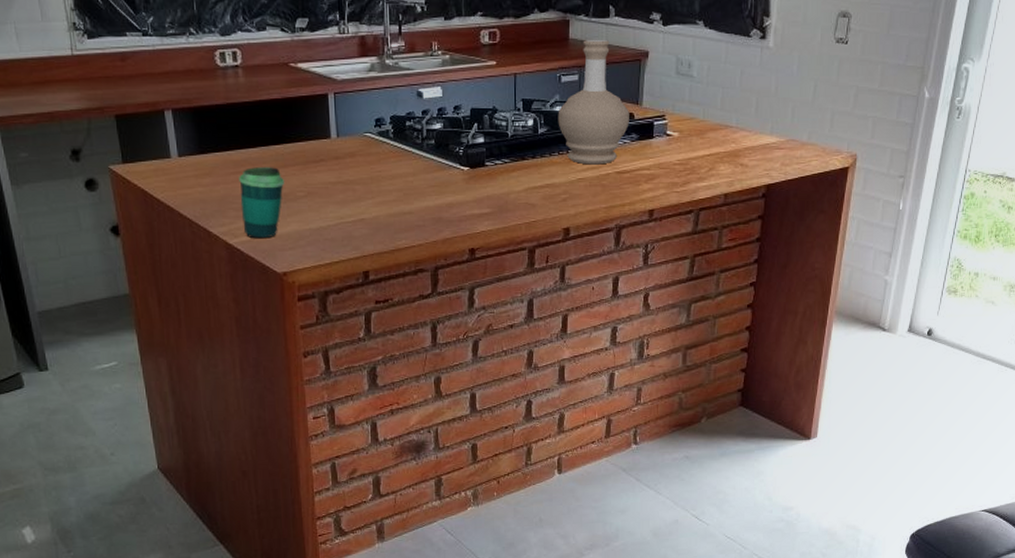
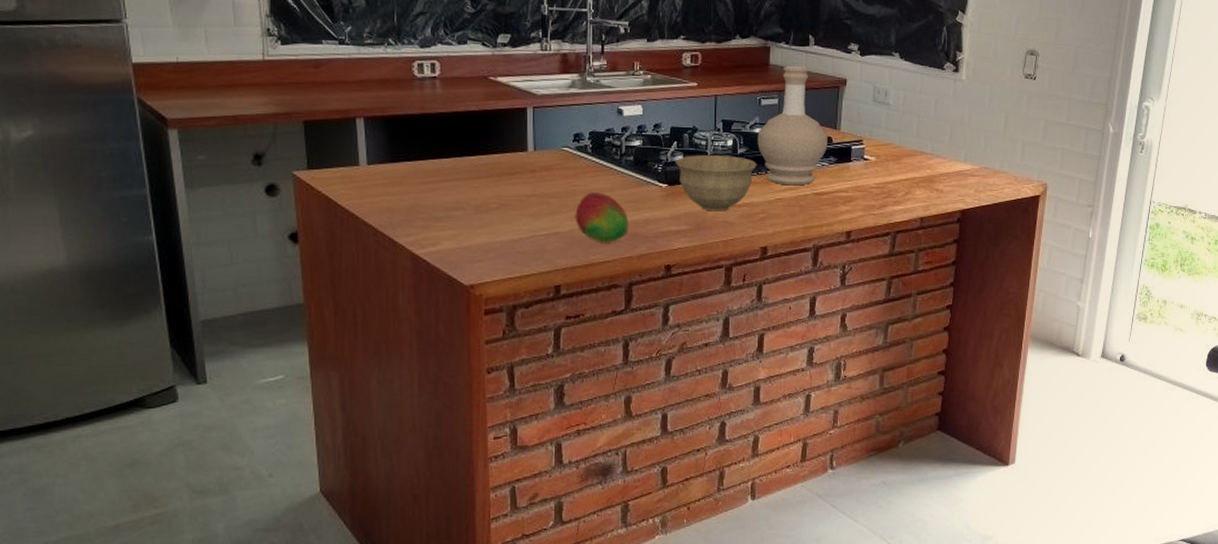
cup: present [239,167,285,239] -> none [430,178,478,250]
fruit: none [380,178,433,228] -> present [575,192,629,243]
bowl: none [476,135,558,194] -> present [675,154,757,212]

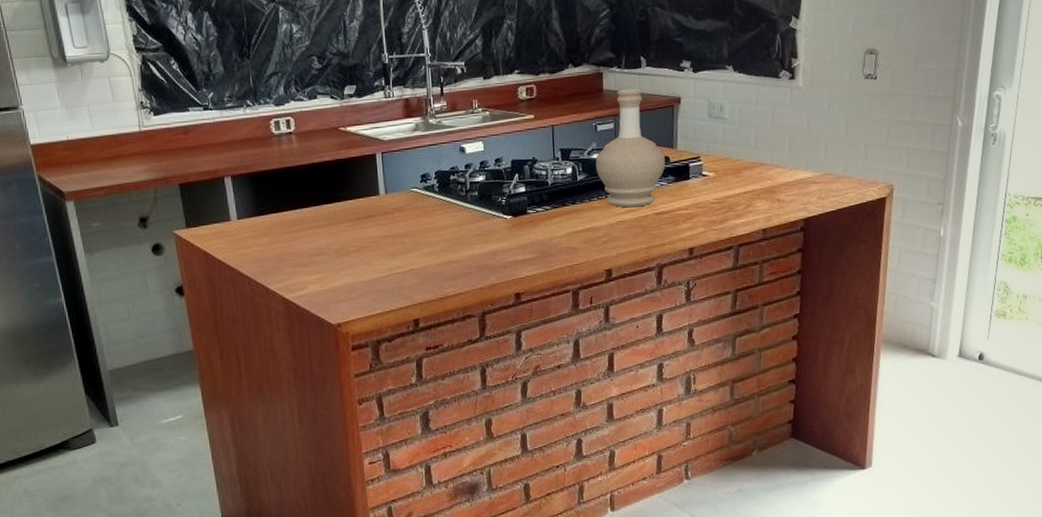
fruit: present [575,192,629,243] -> none [427,229,478,276]
bowl: present [675,154,757,212] -> none [518,183,597,239]

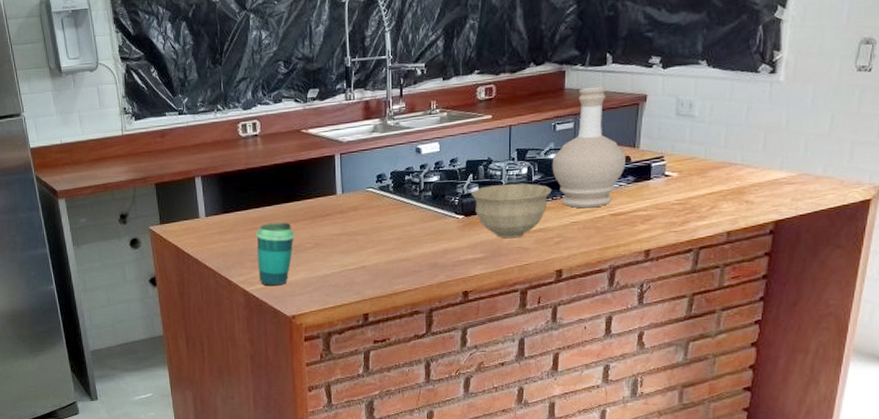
cup: none [294,225,338,293] -> present [256,222,296,286]
bowl: none [518,183,597,239] -> present [471,183,552,239]

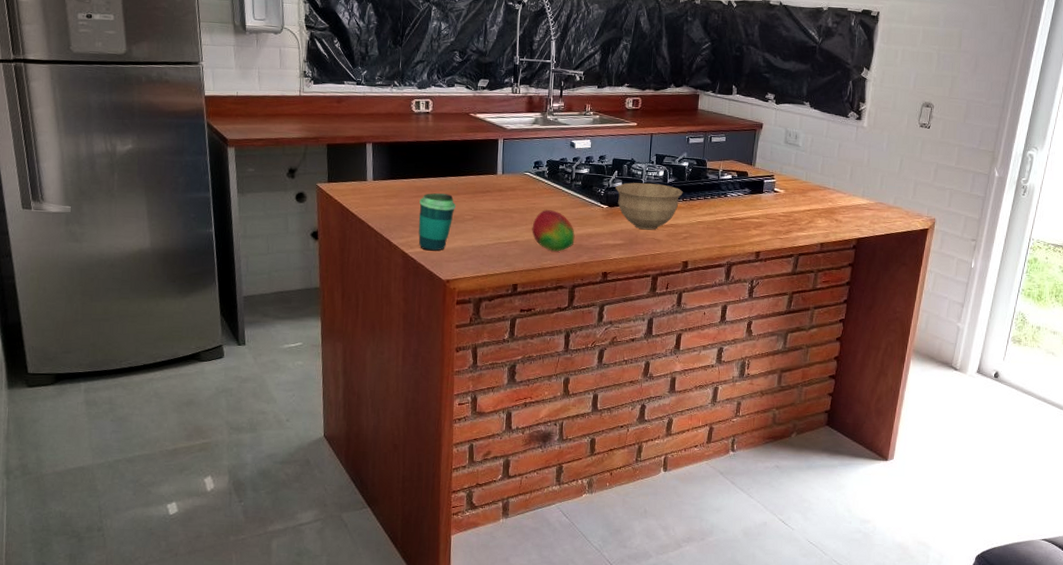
fruit: none [379,227,428,274] -> present [532,210,575,252]
bottle: present [552,86,626,209] -> none [684,110,744,212]

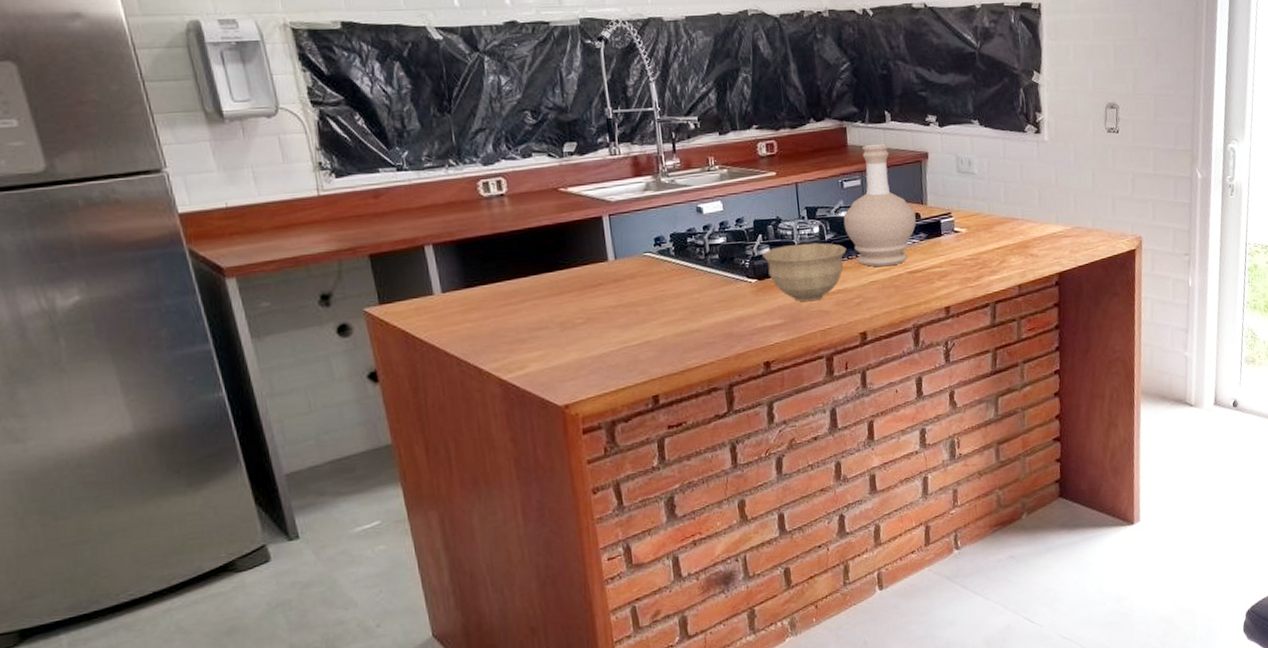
cup: present [418,193,457,251] -> none [510,295,562,372]
fruit: present [532,210,575,252] -> none [665,295,723,347]
bottle: none [684,110,744,212] -> present [843,143,916,267]

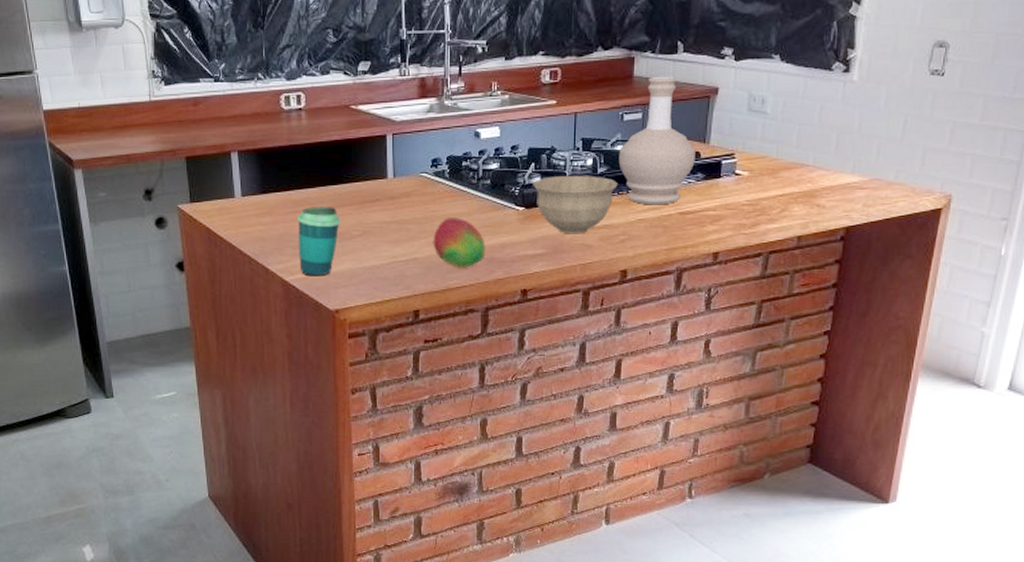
cup: none [510,295,562,372] -> present [297,207,341,276]
fruit: none [665,295,723,347] -> present [433,218,486,268]

